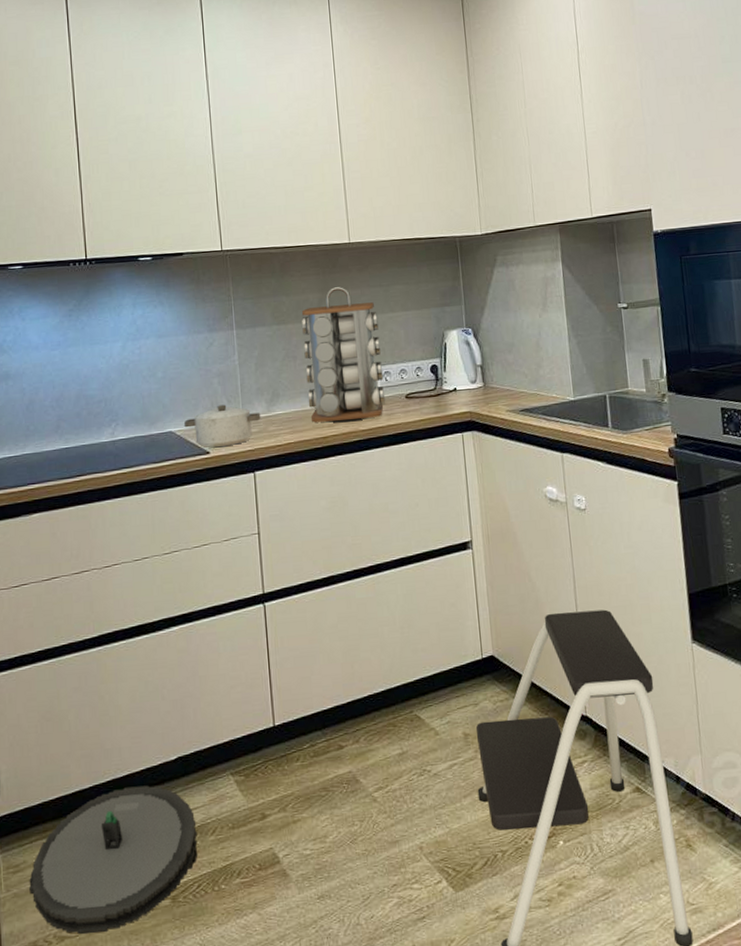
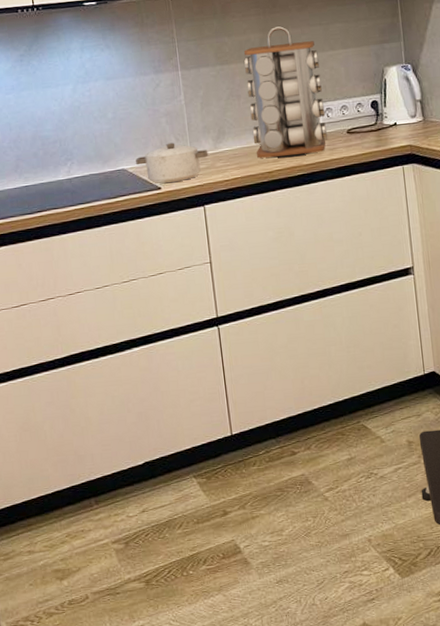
robot vacuum: present [29,785,198,934] -> none [18,486,168,611]

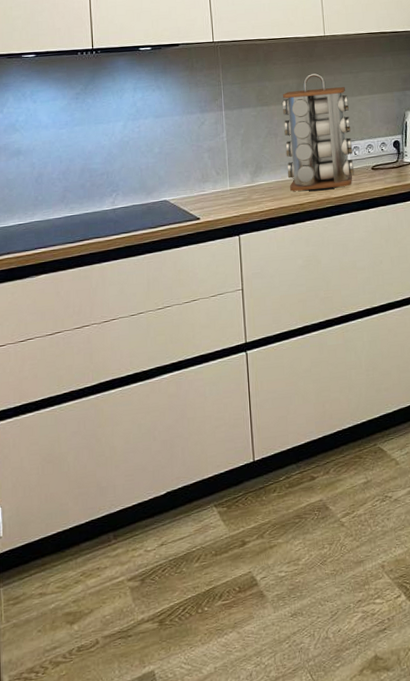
cooking pot: present [136,142,209,184] -> none [178,176,246,214]

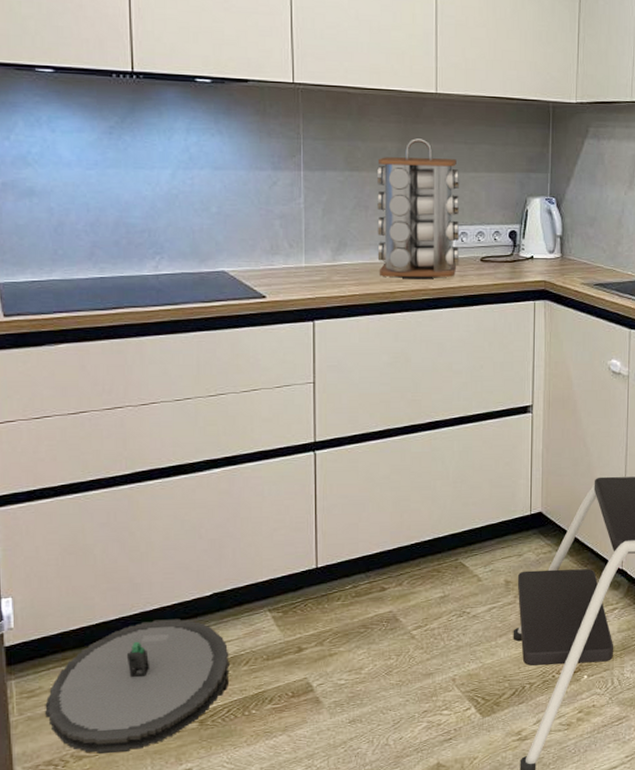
robot vacuum: none [28,519,184,659] -> present [45,618,230,754]

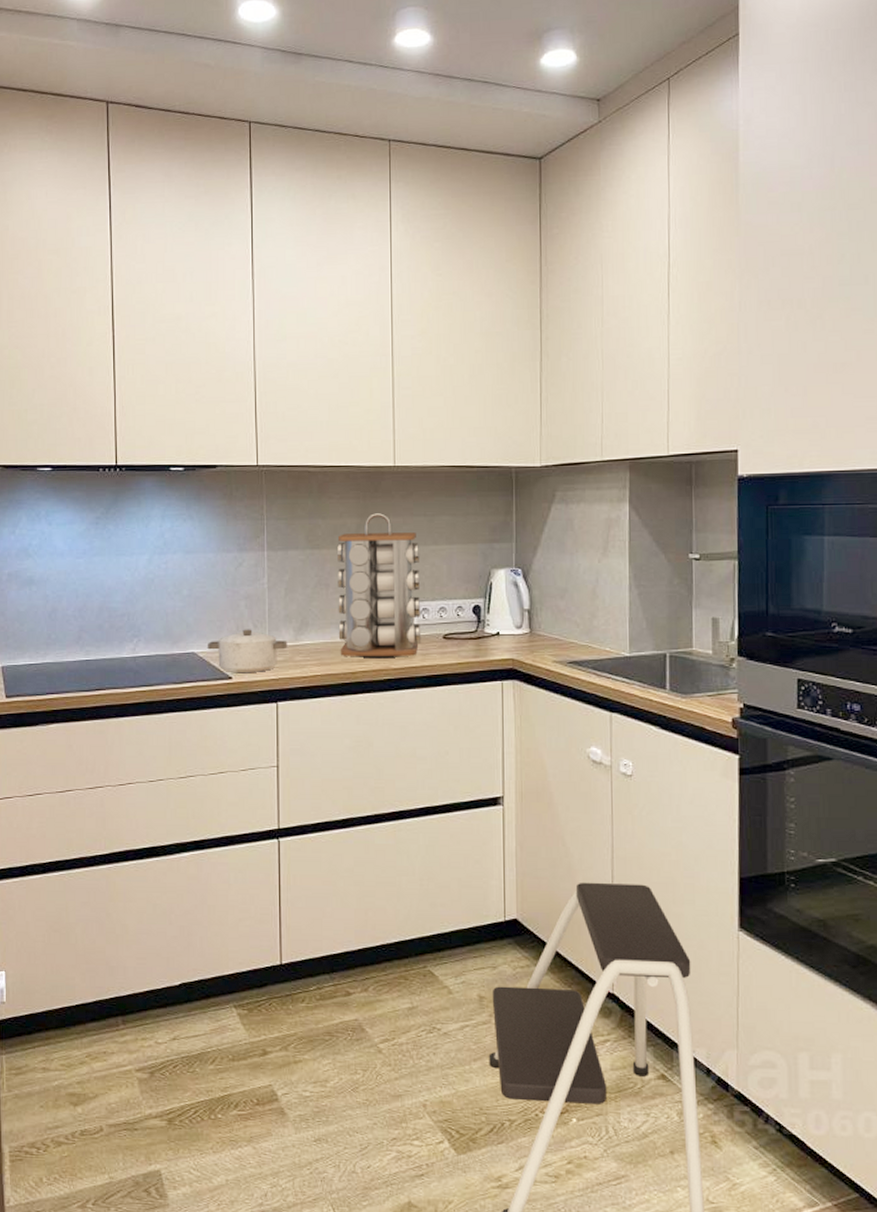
robot vacuum: present [45,618,230,754] -> none [30,1006,197,1143]
cooking pot: none [239,248,325,293] -> present [208,629,288,673]

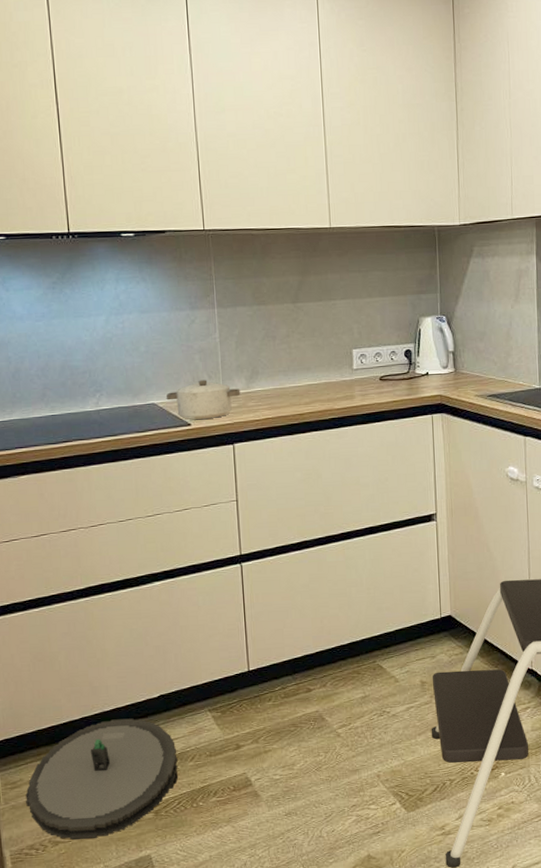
robot vacuum: none [30,1006,197,1143] -> present [25,718,179,840]
spice rack: present [337,512,422,659] -> none [281,269,361,401]

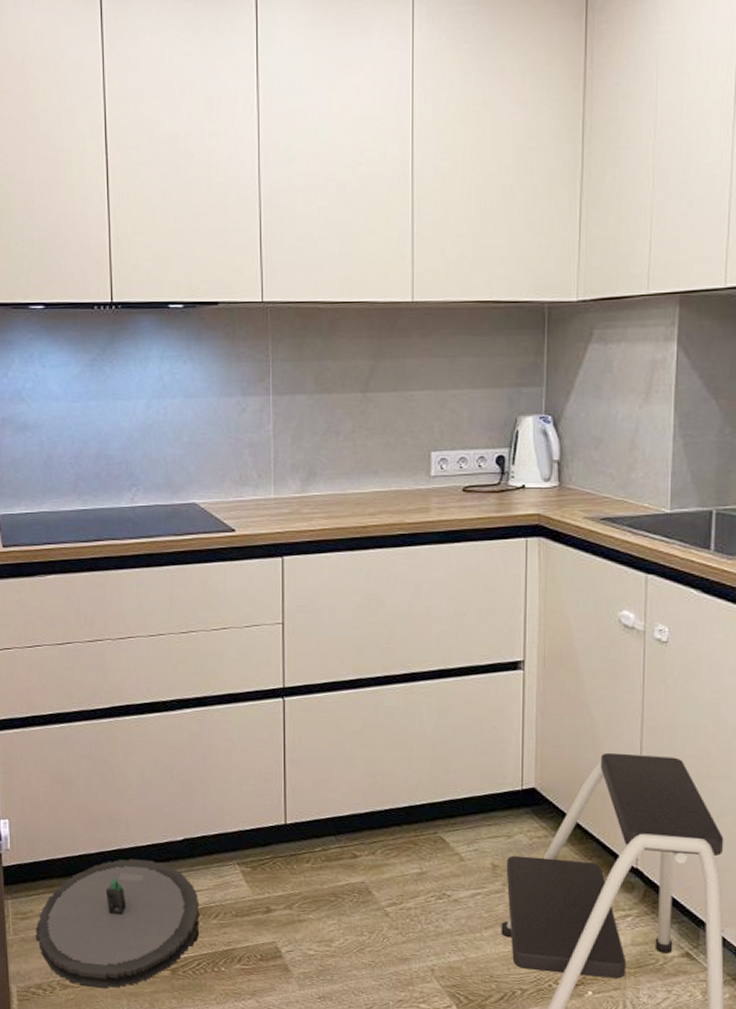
cooking pot: present [167,380,241,420] -> none [210,479,294,526]

